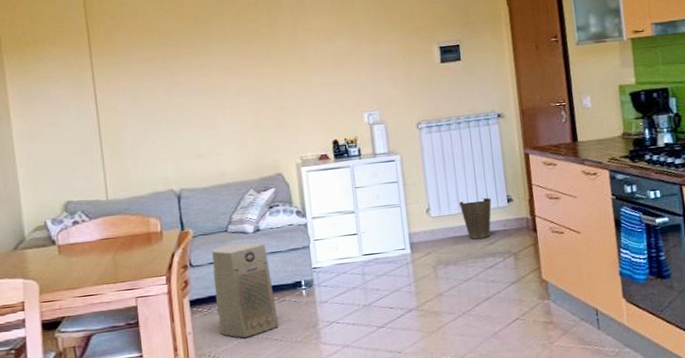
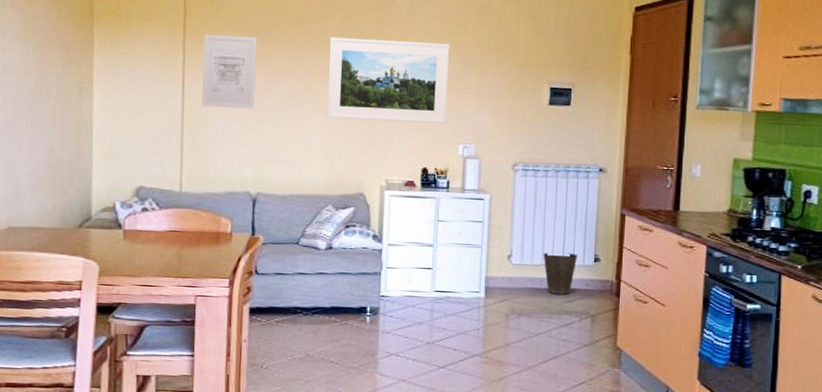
wall art: none [109,43,167,116] -> present [201,34,257,109]
air purifier: present [211,242,278,339] -> none [276,257,337,355]
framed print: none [228,21,349,108] -> present [327,37,450,124]

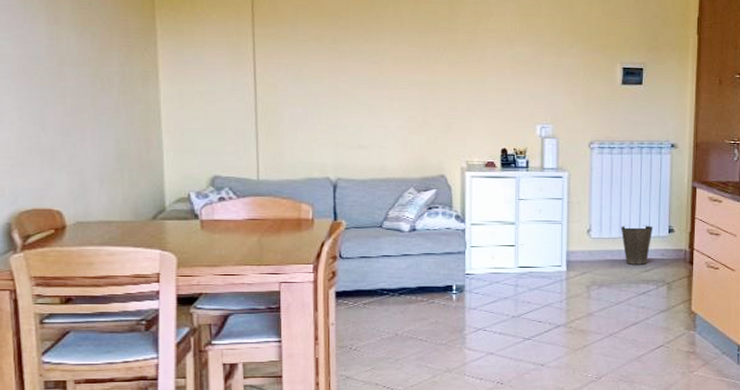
wall art: present [201,34,257,109] -> none [274,19,331,95]
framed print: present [327,37,450,124] -> none [404,21,525,105]

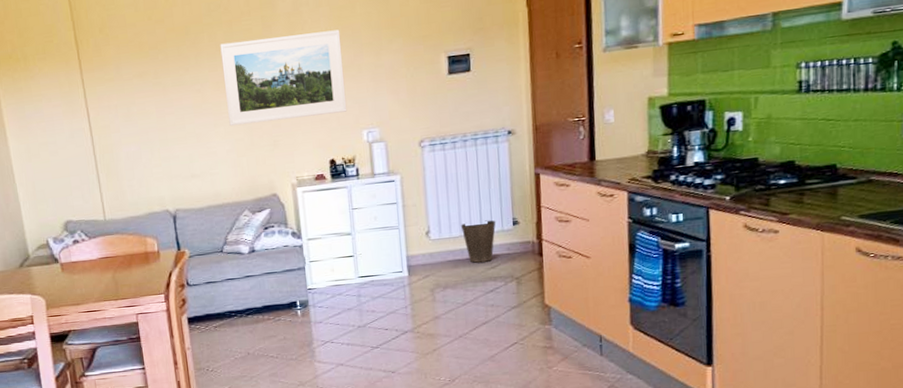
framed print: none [404,21,525,105] -> present [220,29,347,126]

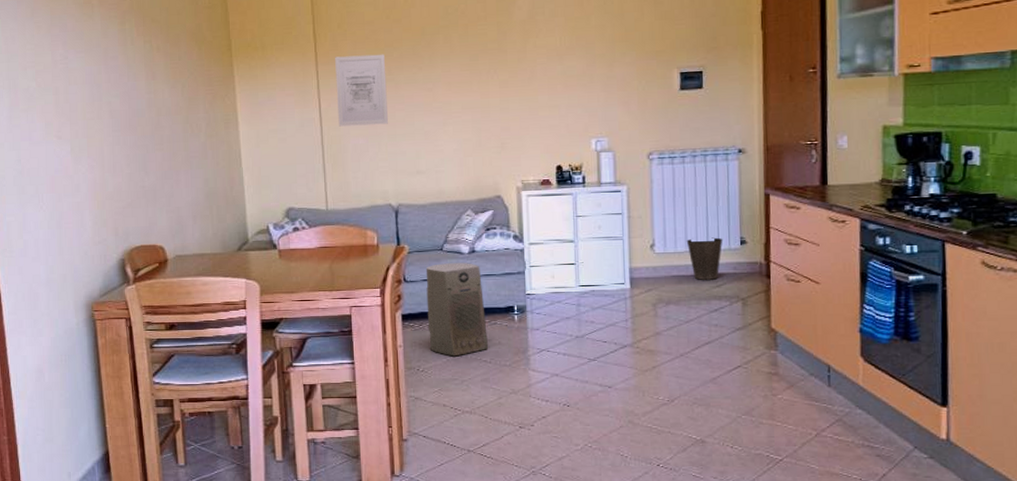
wall art: none [99,57,160,135] -> present [335,54,389,127]
air purifier: none [207,262,274,355] -> present [425,263,488,357]
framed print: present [220,29,347,126] -> none [454,40,577,125]

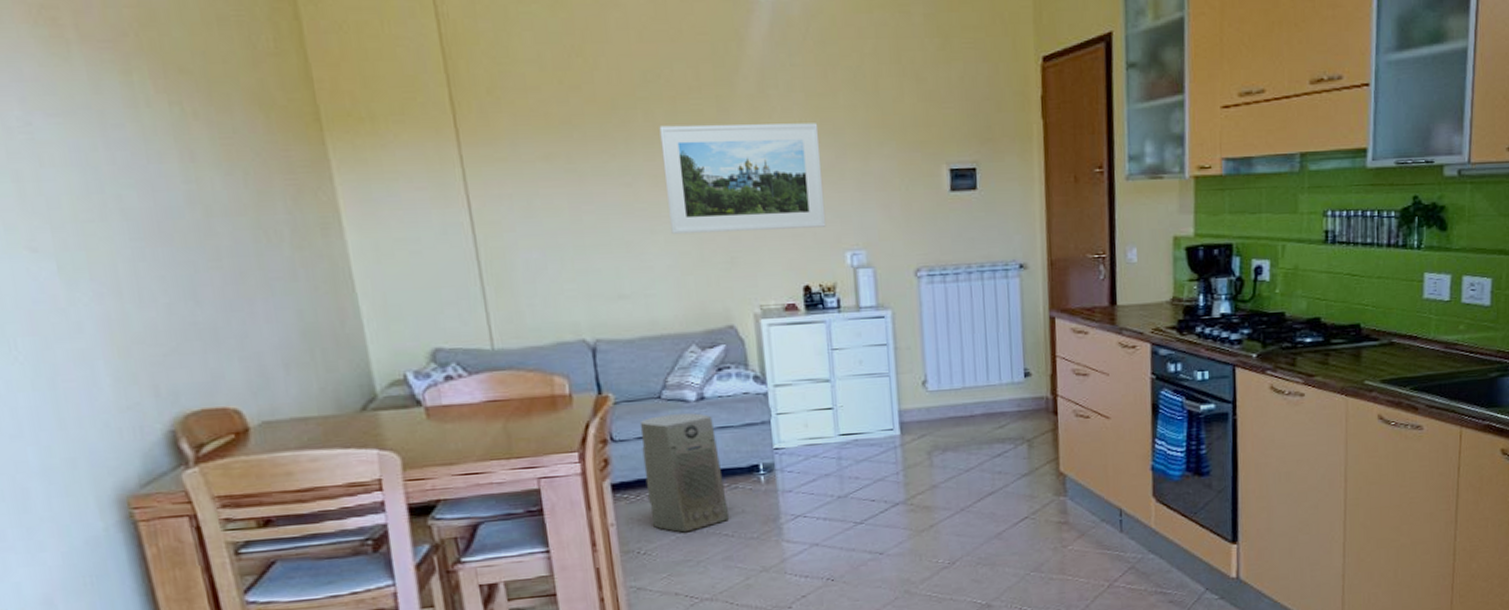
wall art: present [335,54,389,127] -> none [486,133,574,235]
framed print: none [454,40,577,125] -> present [659,123,827,234]
waste basket: present [686,237,723,280] -> none [963,369,1005,421]

